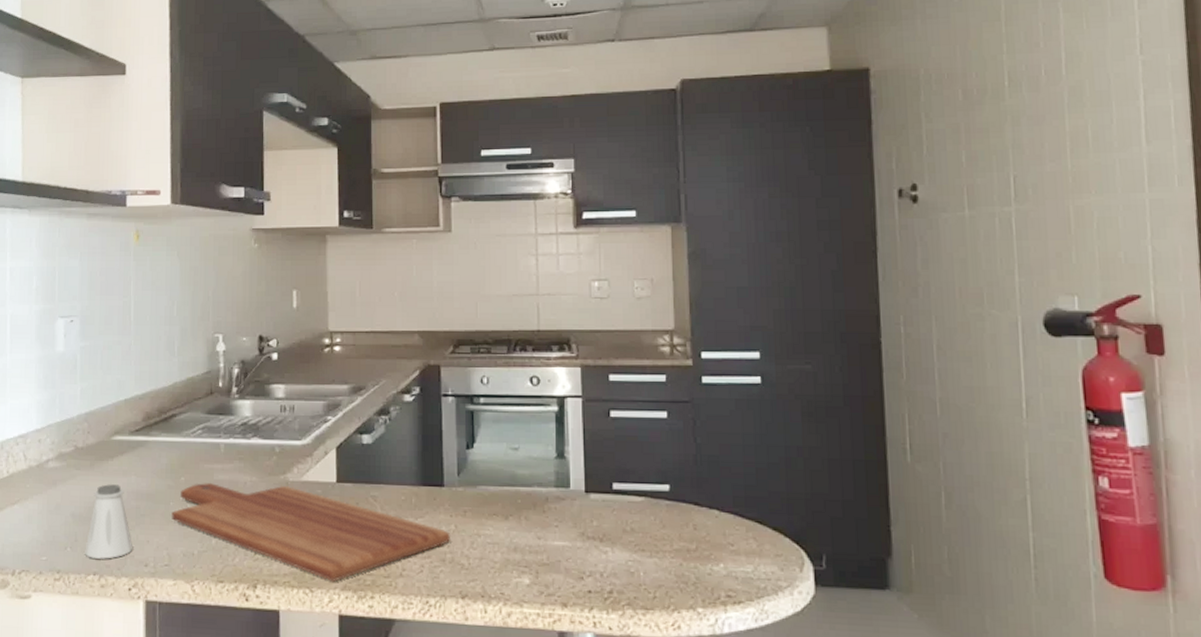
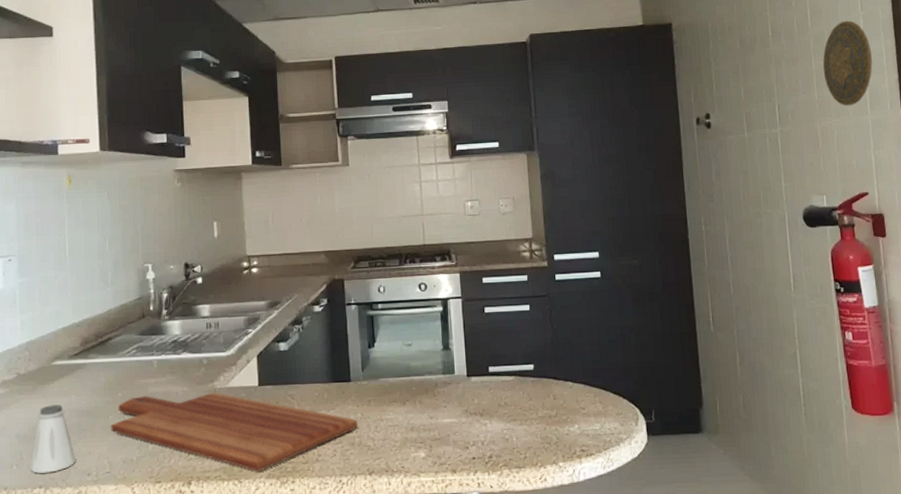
decorative plate: none [1080,67,1154,180] -> present [823,20,873,106]

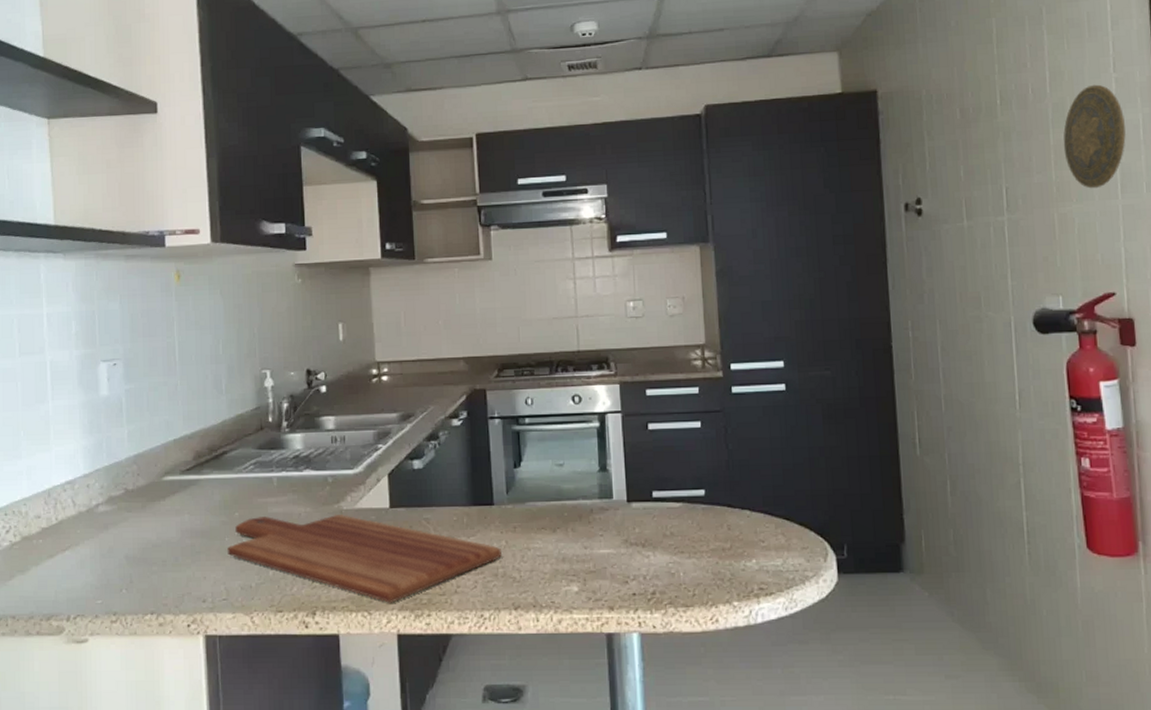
saltshaker: present [30,405,76,473] -> none [141,524,190,598]

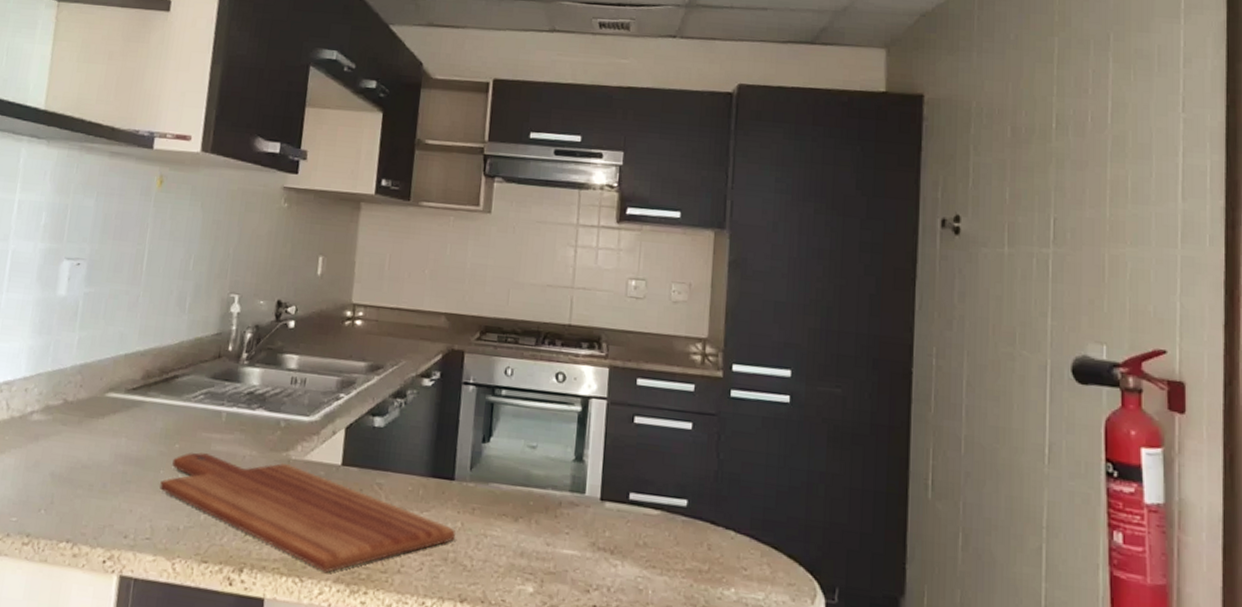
decorative plate: present [1063,84,1126,189] -> none [1121,122,1191,234]

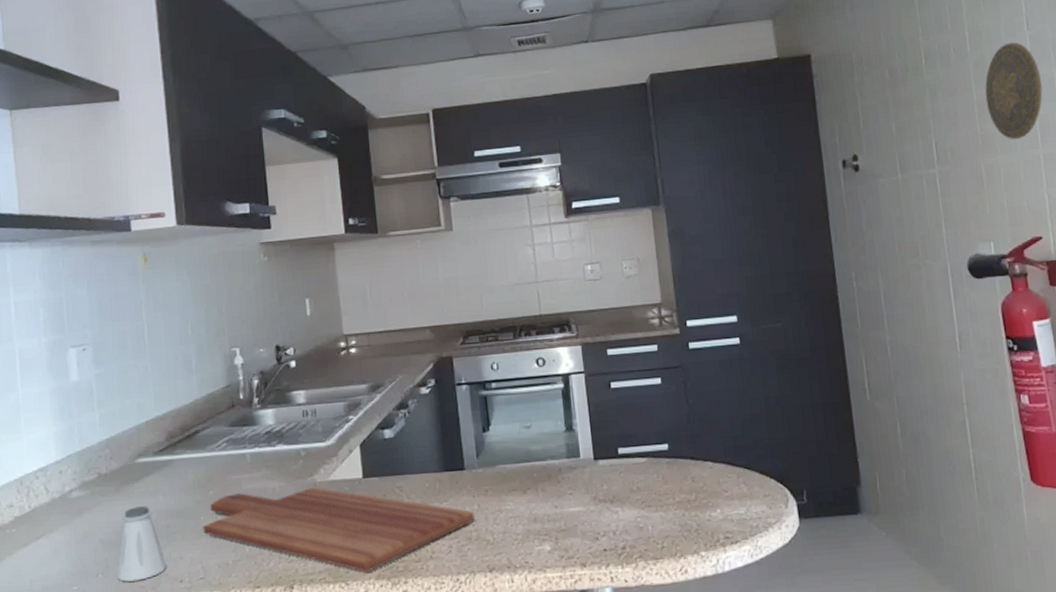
saltshaker: none [59,444,114,527] -> present [117,506,167,582]
decorative plate: none [1121,122,1191,234] -> present [985,42,1043,140]

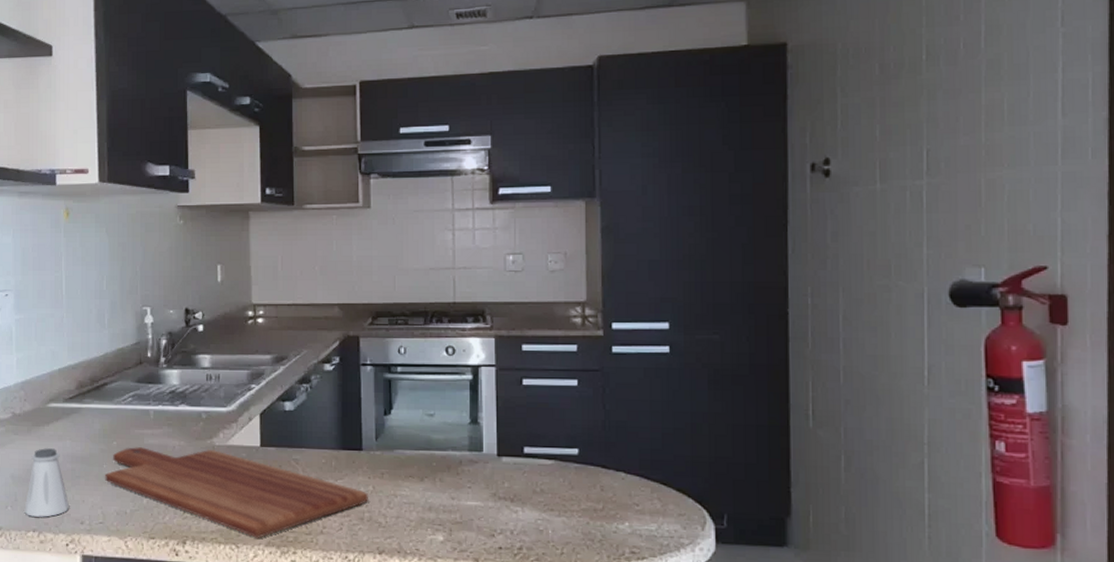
decorative plate: present [985,42,1043,140] -> none [996,39,1071,153]

